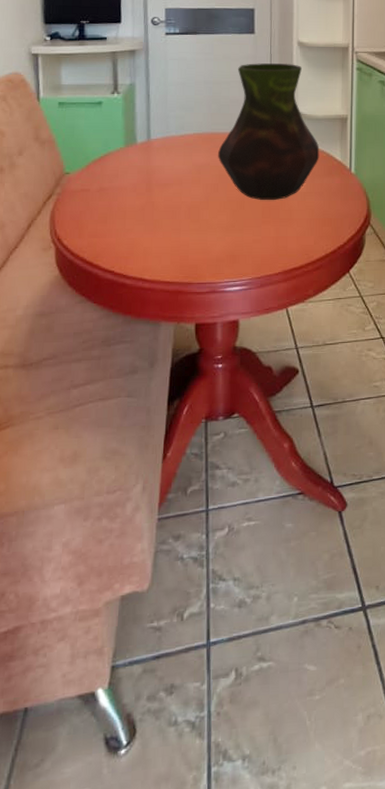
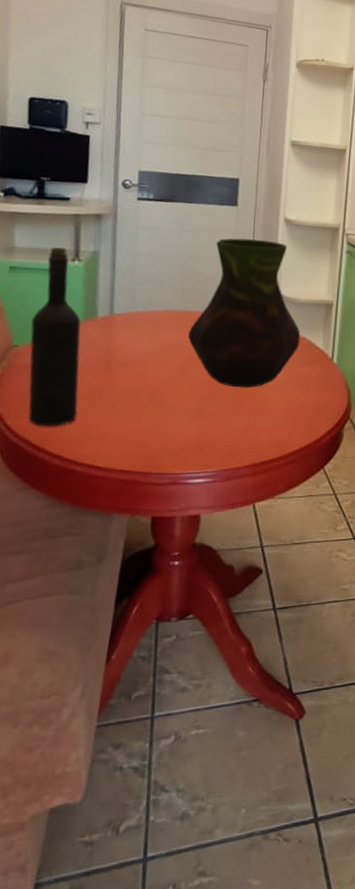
wine bottle: none [80,82,124,245] -> present [28,246,81,427]

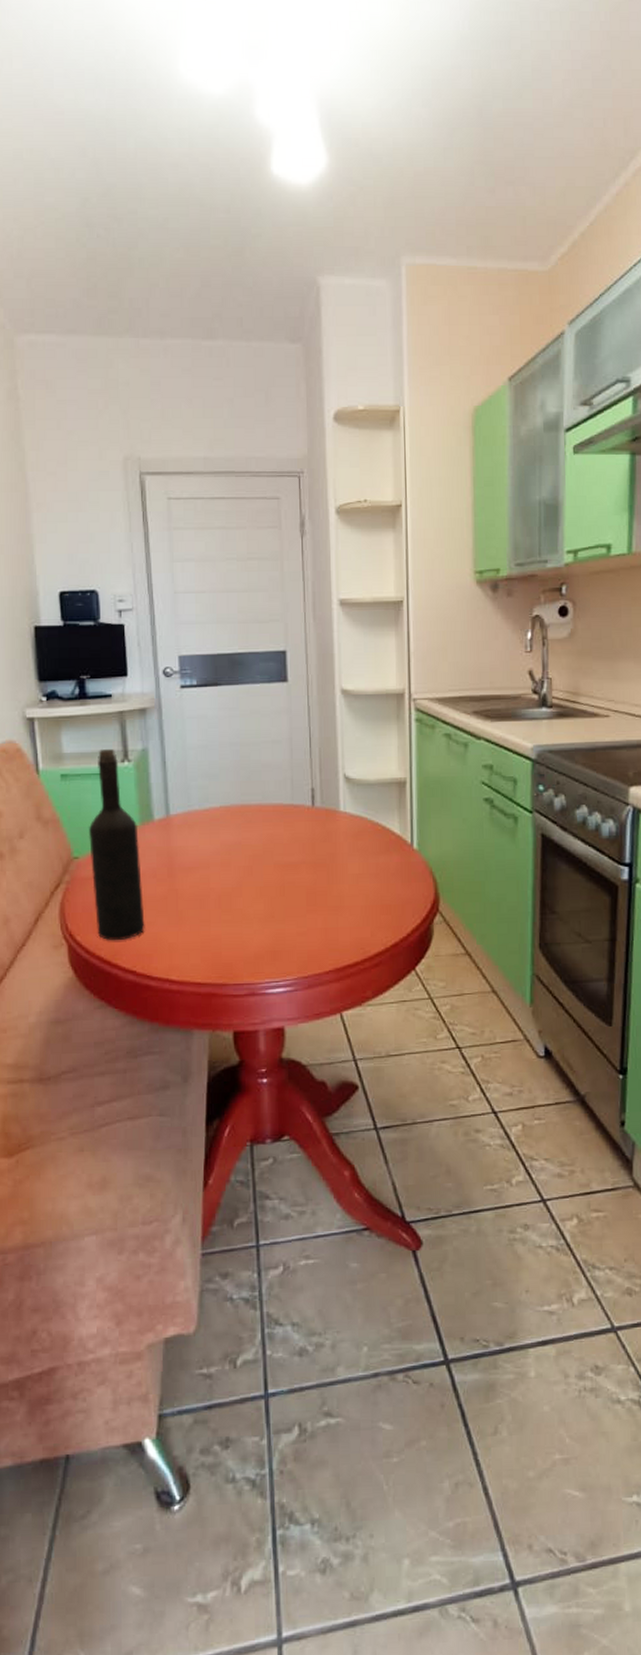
vase: present [188,238,301,388] -> none [250,717,373,884]

